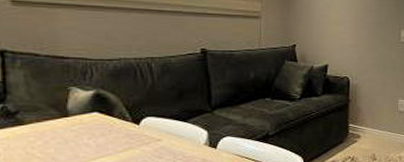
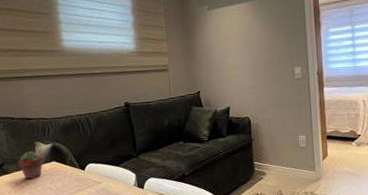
potted succulent: none [39,98,82,133] -> present [17,151,45,180]

